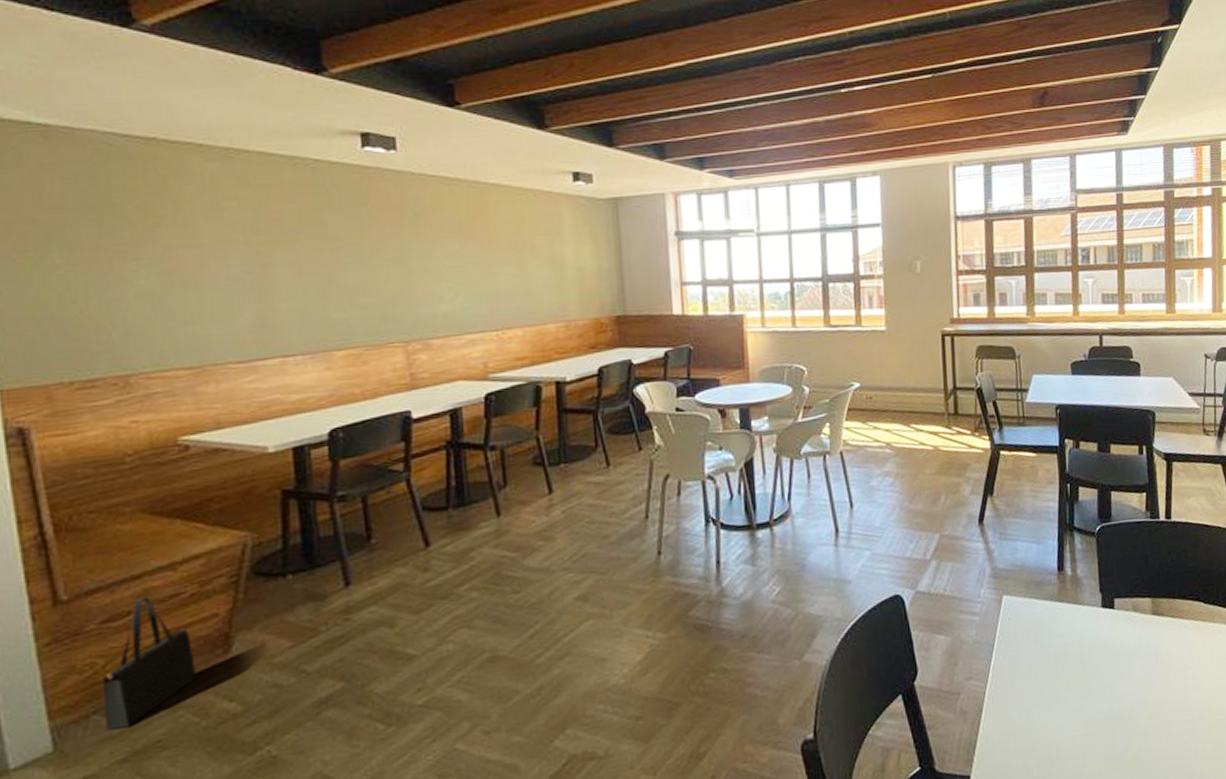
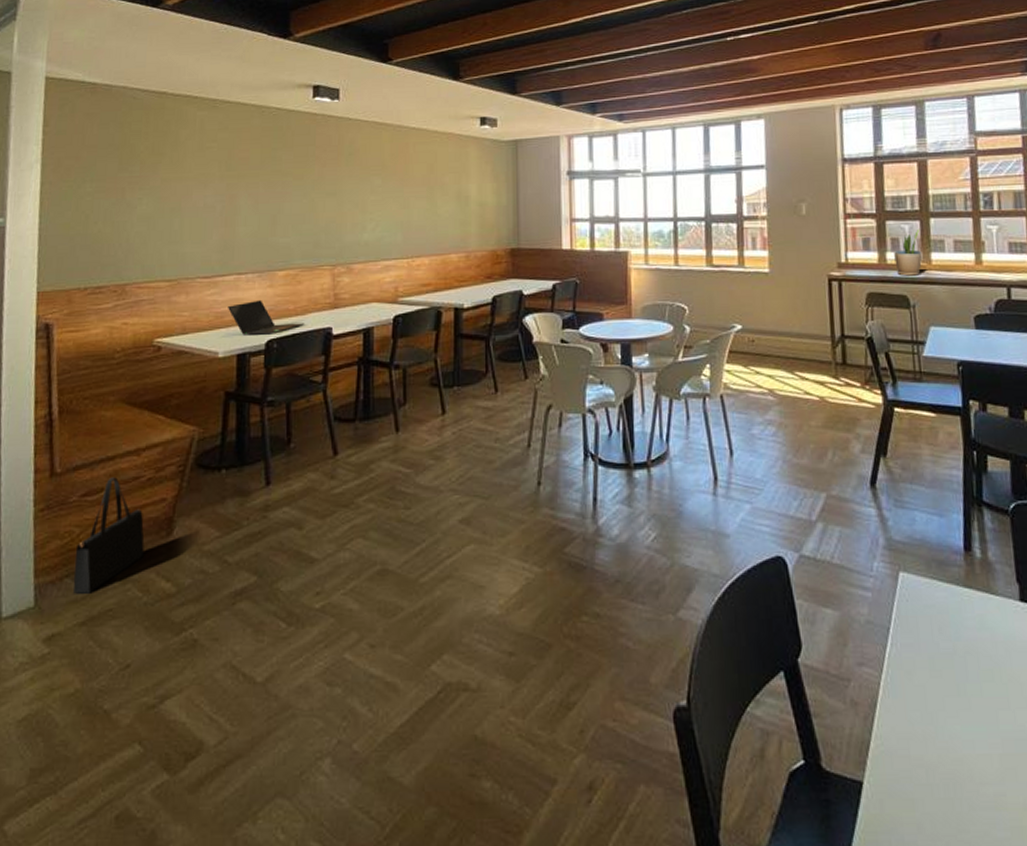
laptop: none [274,384,375,426] -> present [228,299,304,335]
potted plant: none [1002,283,1027,329] -> present [894,228,923,276]

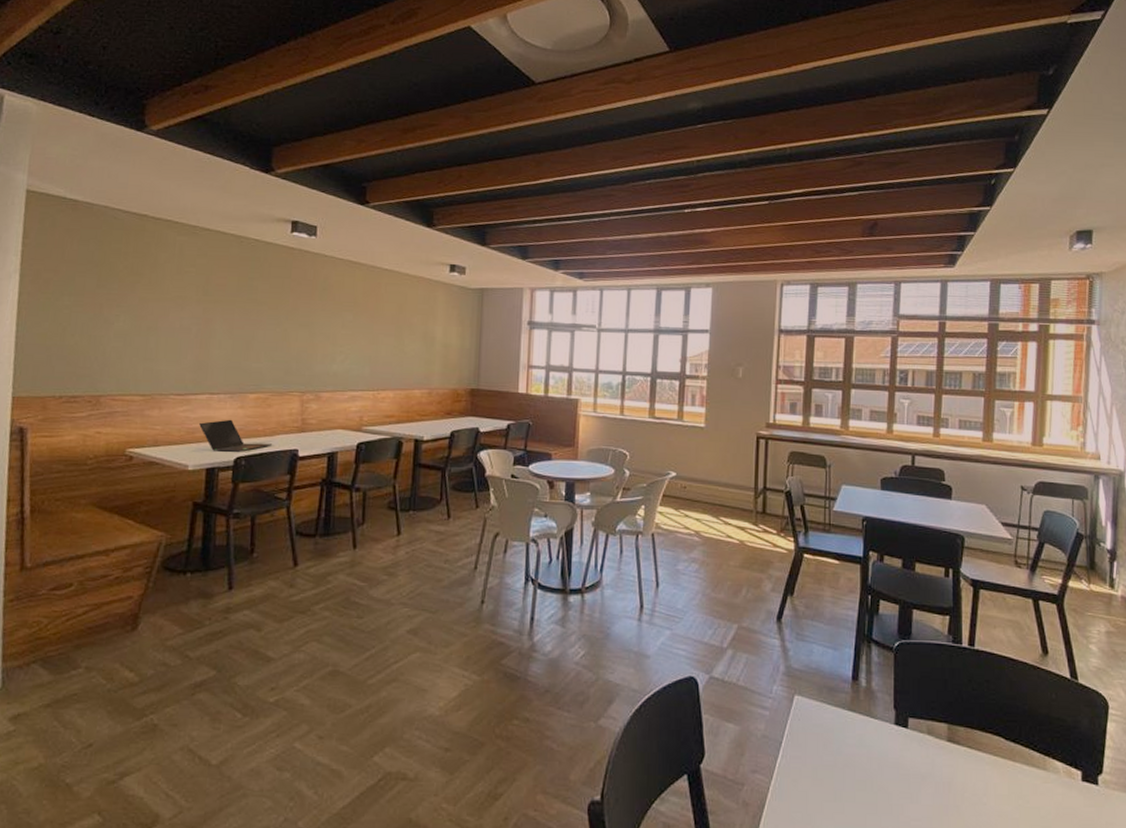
tote bag: present [72,477,145,594] -> none [39,574,110,679]
potted plant: present [894,228,923,276] -> none [817,397,842,439]

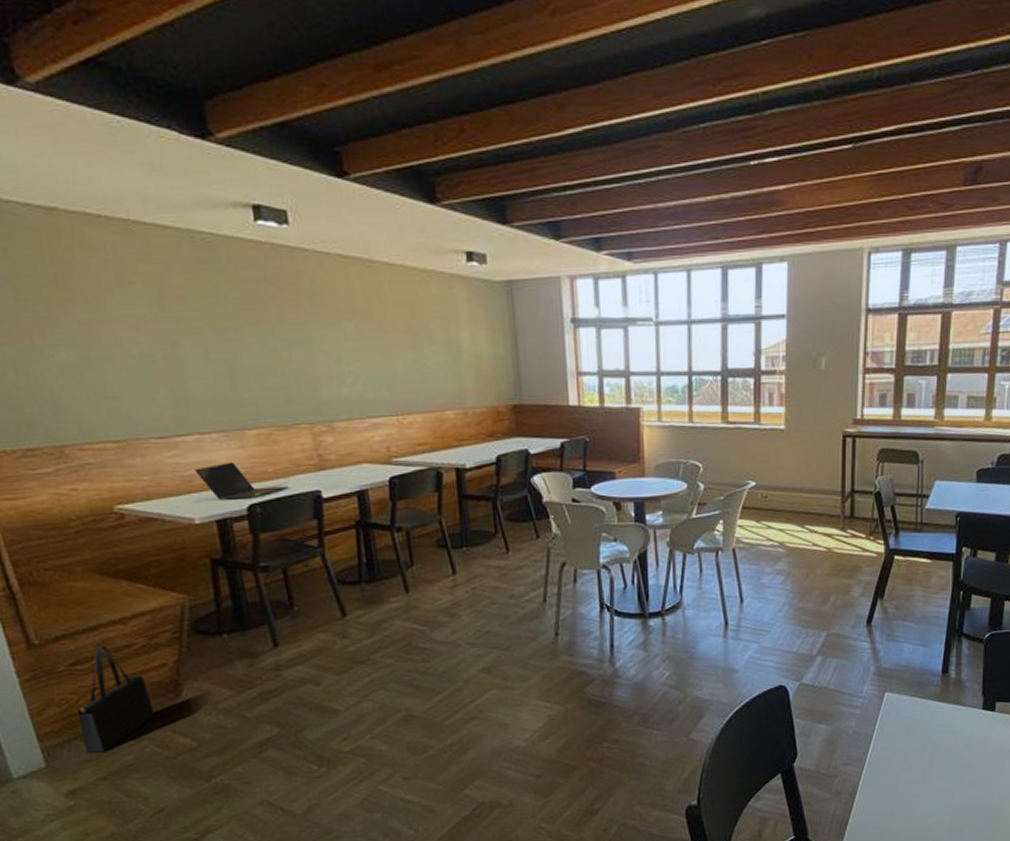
tote bag: none [39,574,110,679] -> present [77,646,155,754]

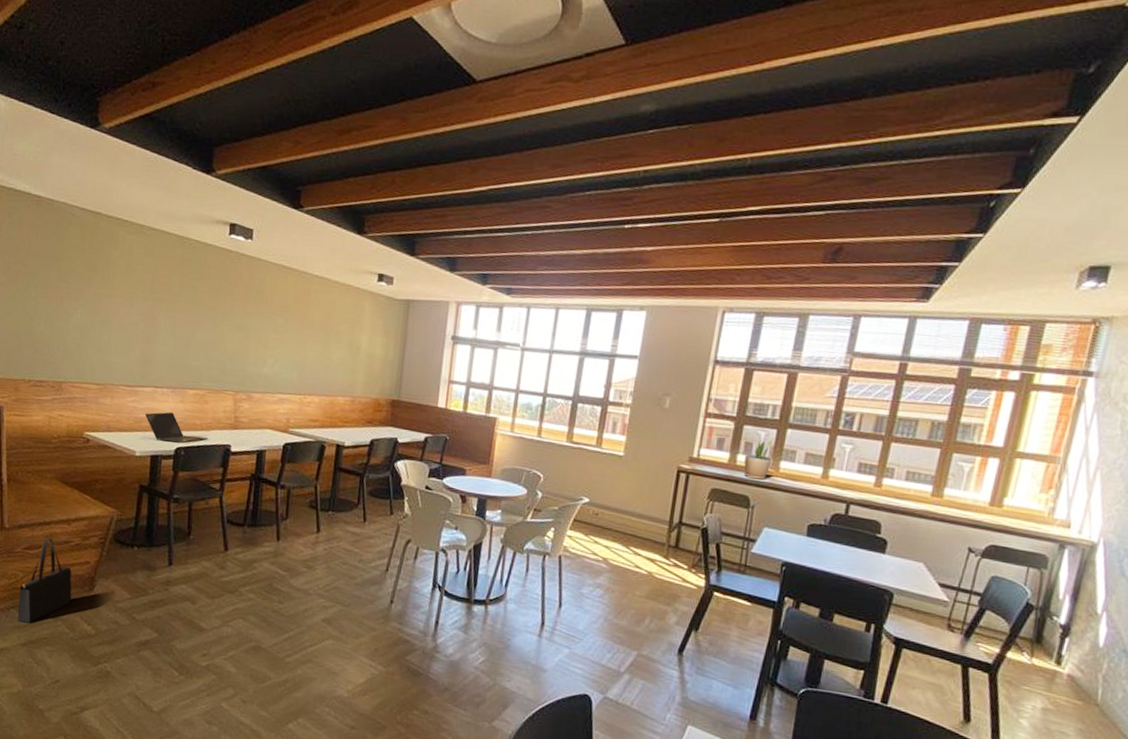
potted plant: none [909,384,936,432] -> present [743,436,776,480]

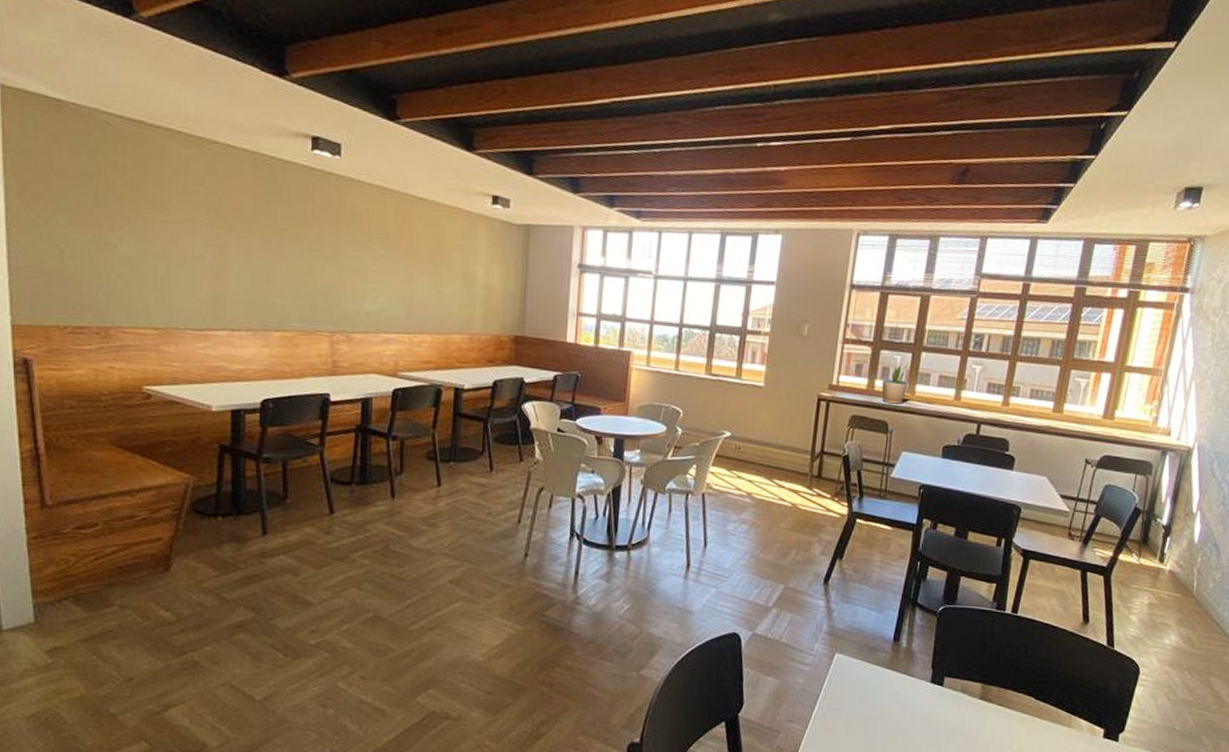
tote bag: present [17,538,72,624] -> none [72,514,142,615]
laptop: present [145,412,208,444] -> none [221,358,301,394]

